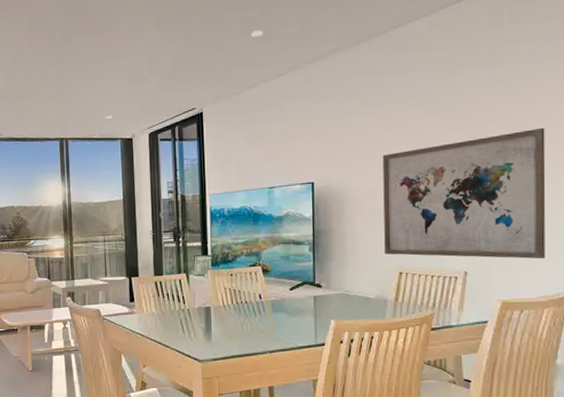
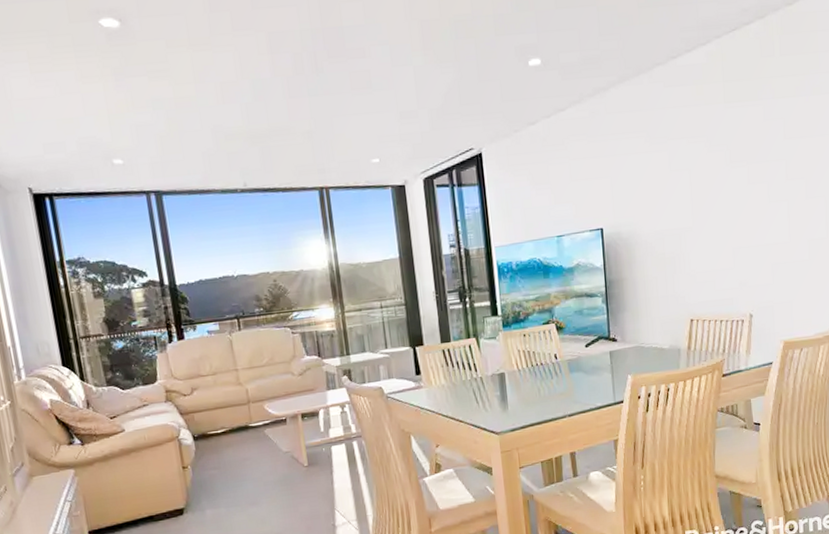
wall art: present [382,127,546,259] -> none [669,163,820,302]

